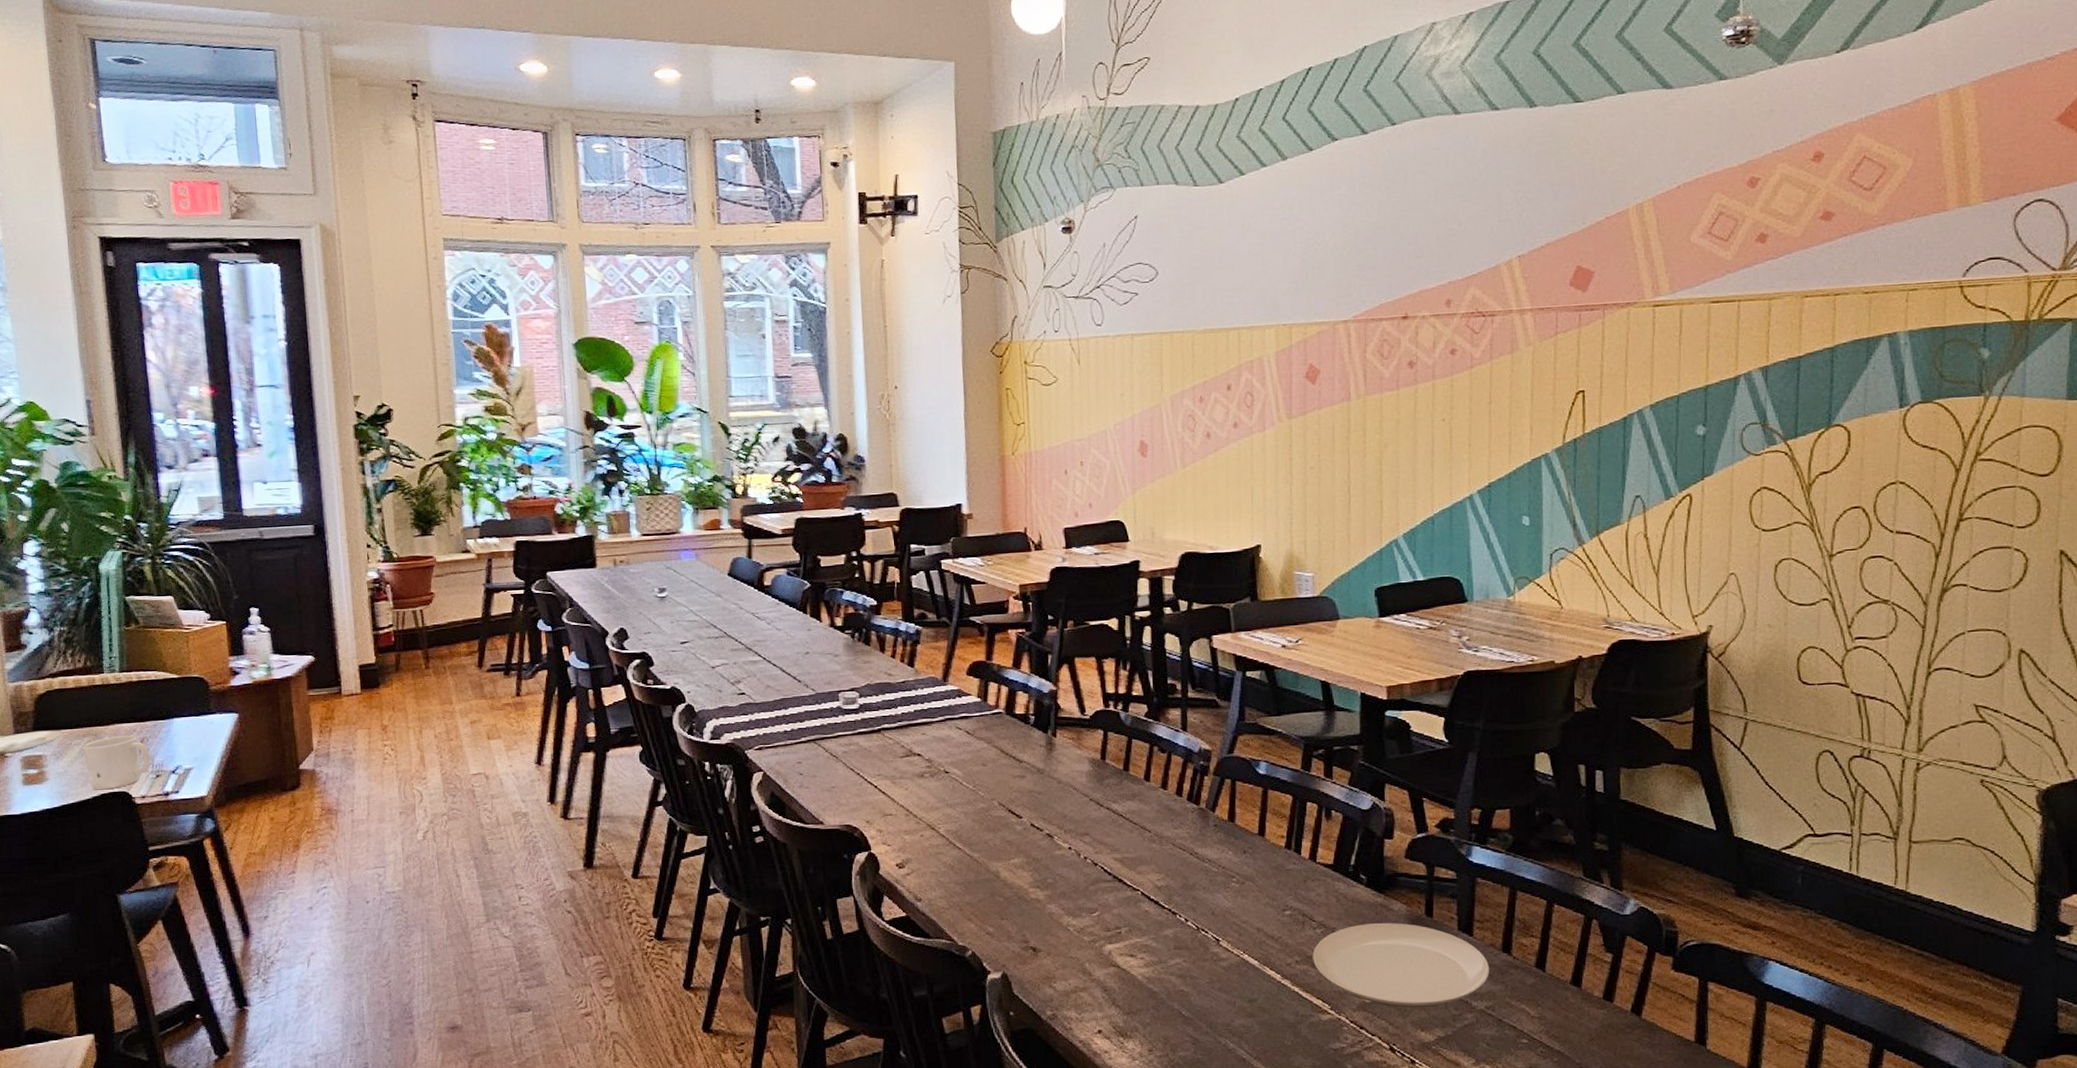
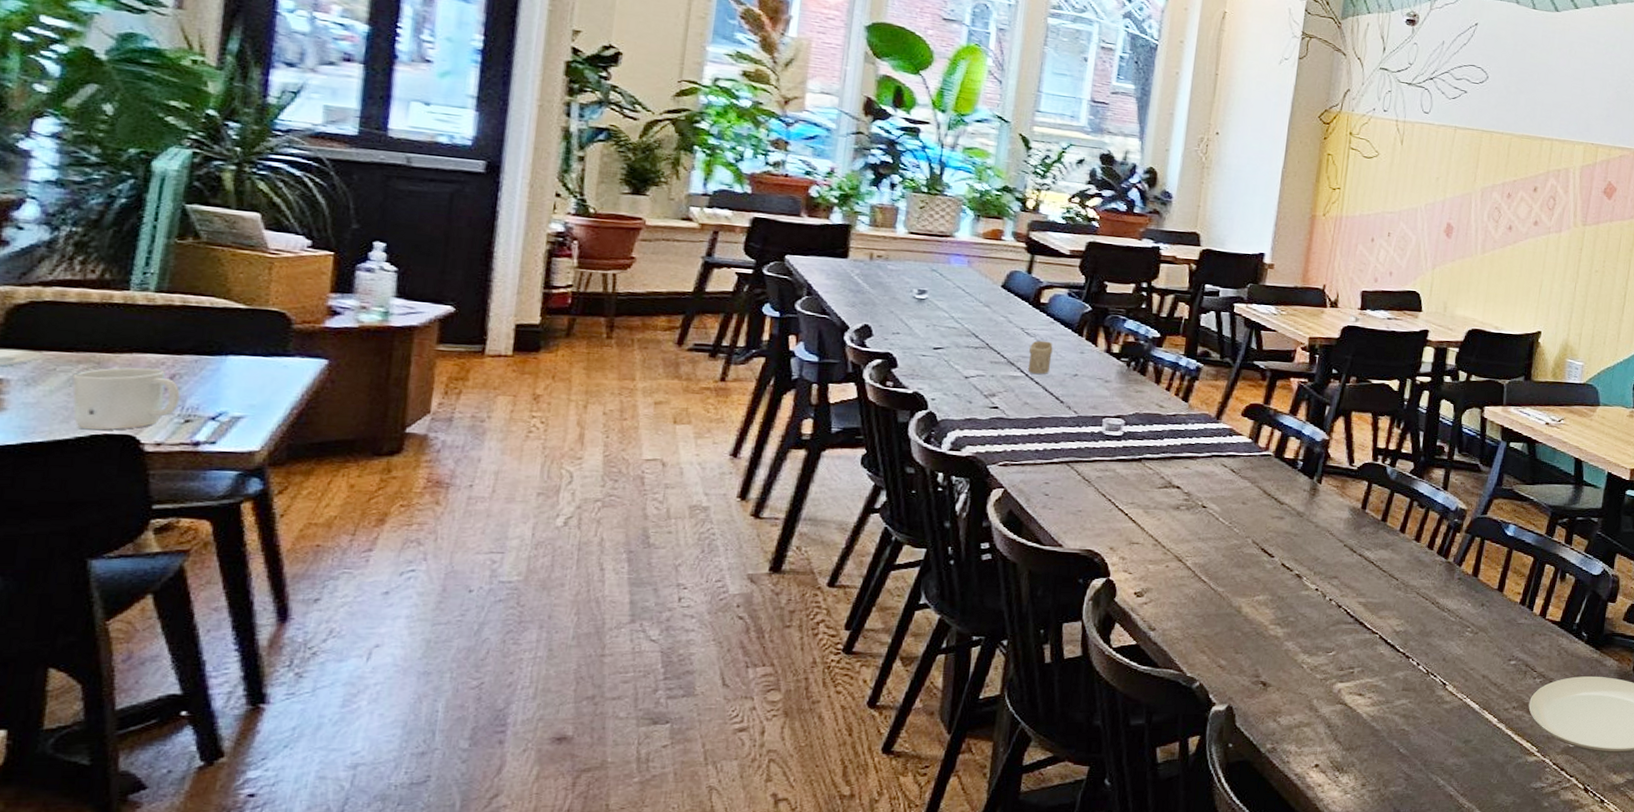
candle: none [762,622,784,656] -> present [1027,340,1053,374]

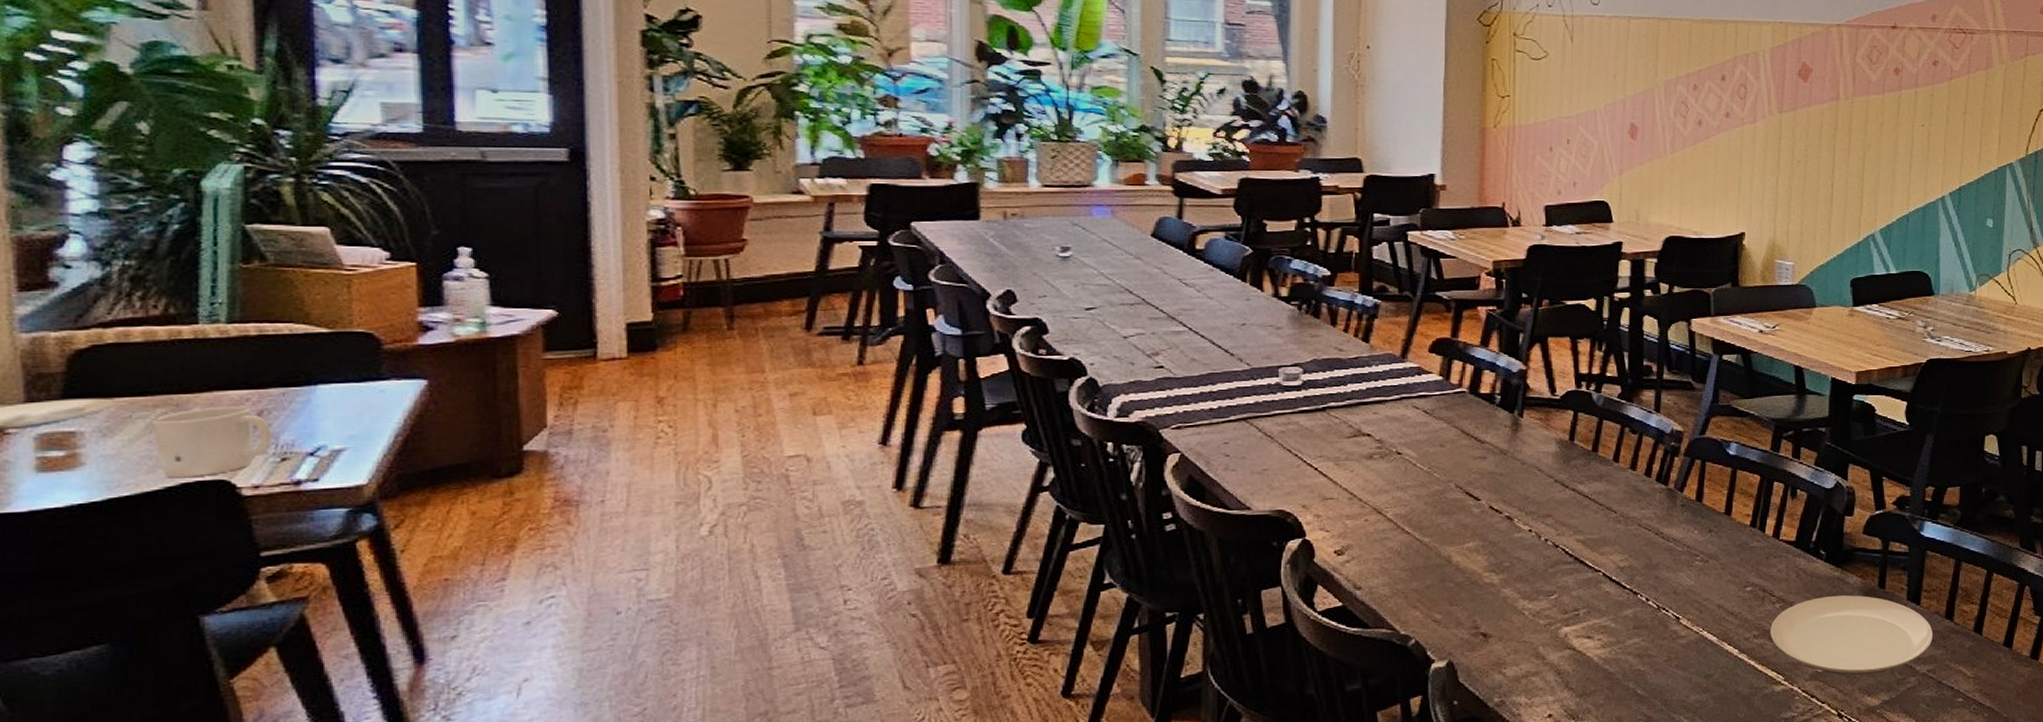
candle: present [1027,340,1053,374] -> none [1190,290,1215,326]

